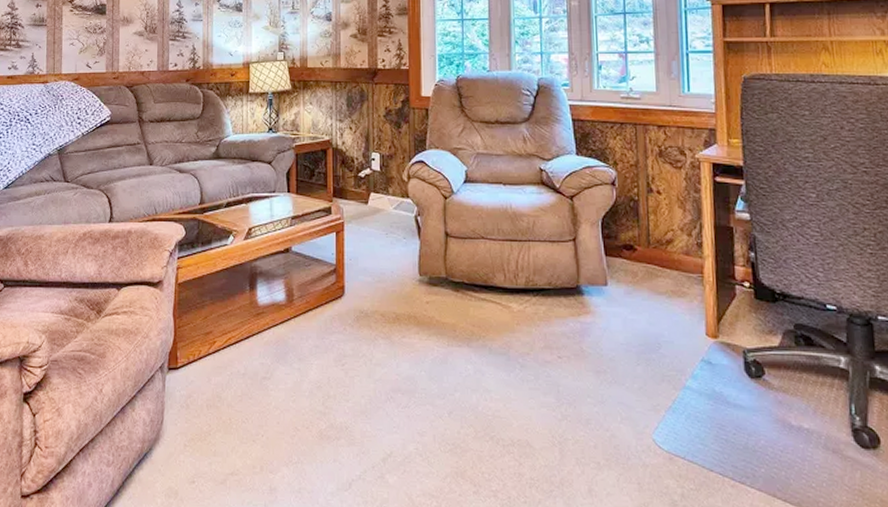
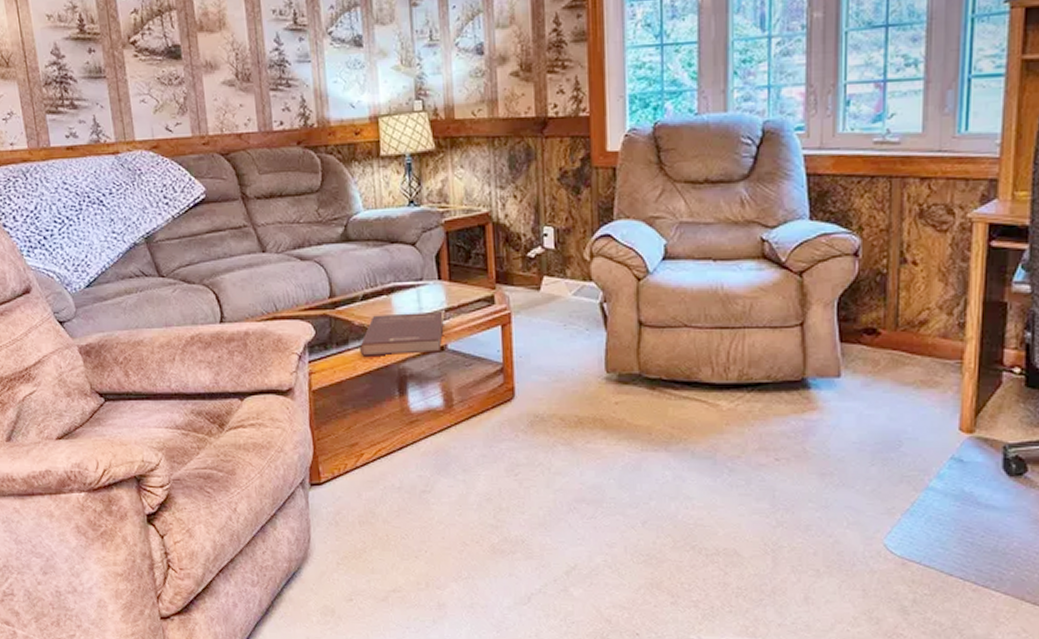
book: none [221,218,290,255] -> present [360,311,444,356]

